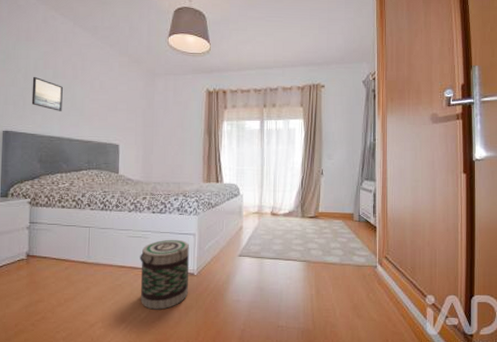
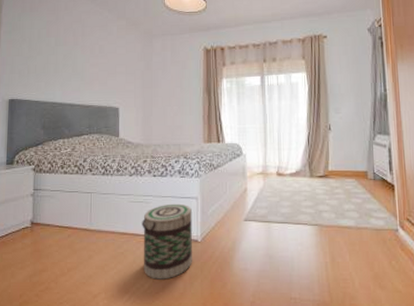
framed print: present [31,76,63,111] -> none [35,45,64,78]

